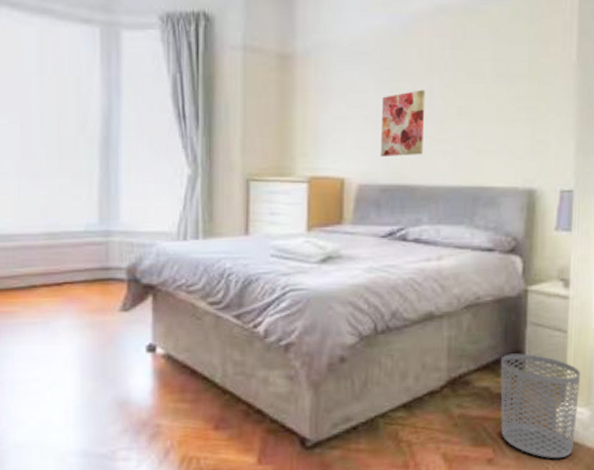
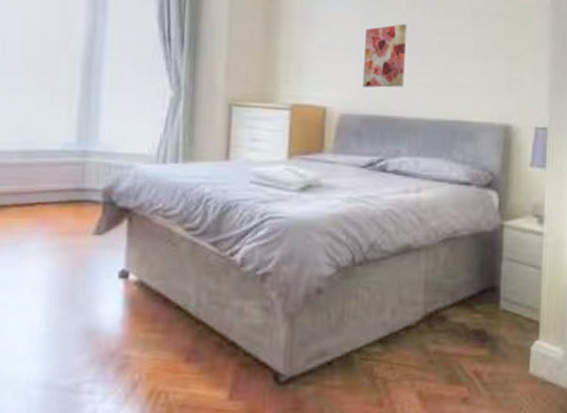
waste bin: present [500,353,580,459] -> none [475,289,554,399]

